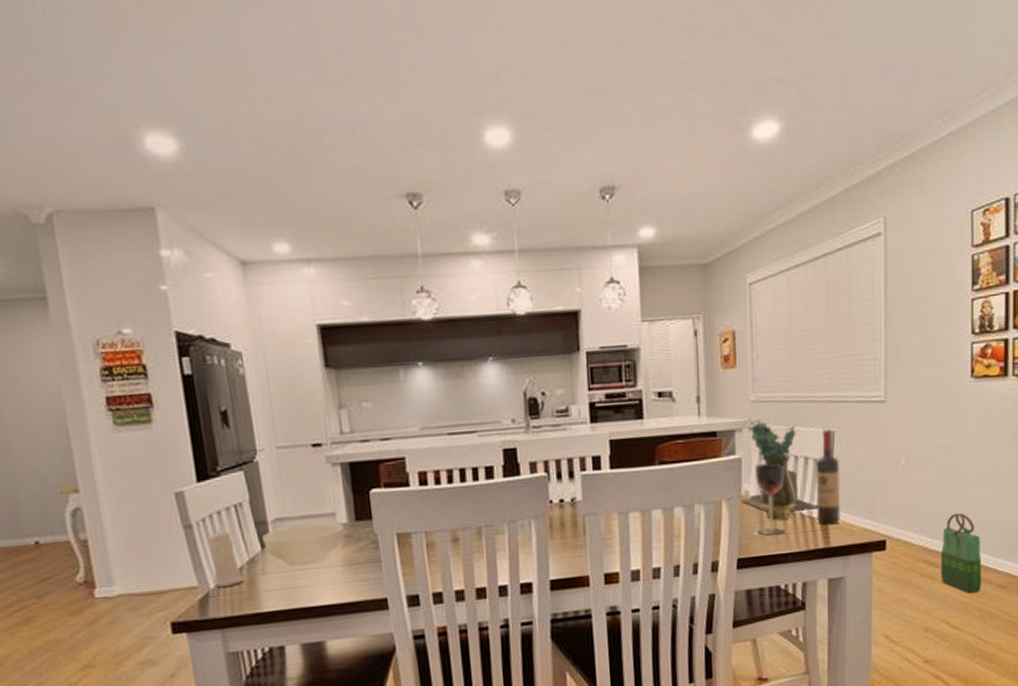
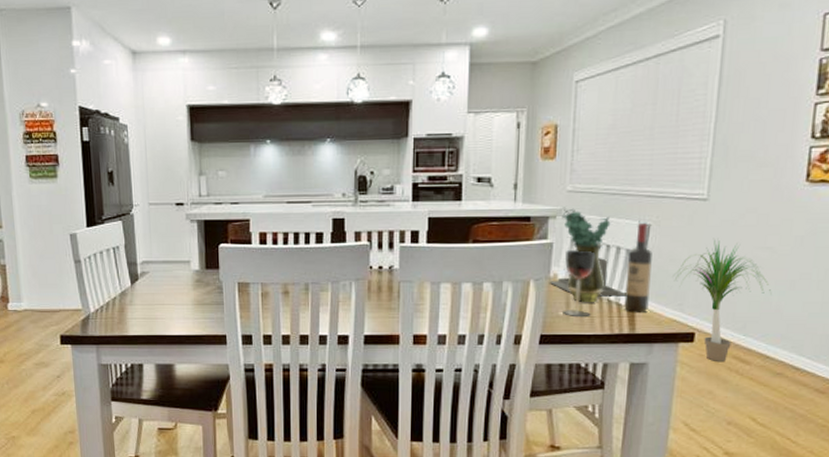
candle: present [208,528,244,588] -> none [92,265,116,312]
bowl: present [262,522,344,565] -> none [132,268,195,300]
potted plant: none [860,441,952,568] -> present [673,239,772,363]
tote bag: present [940,512,982,593] -> none [750,314,800,393]

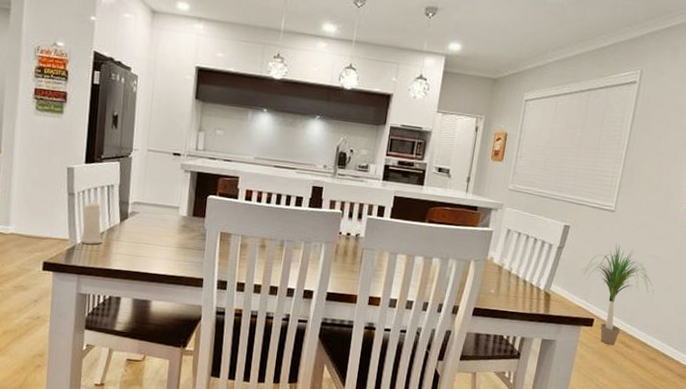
candle: none [92,265,116,312] -> present [80,200,103,245]
napkin holder: present [549,258,626,297] -> none [486,248,546,283]
vase: present [562,207,611,302] -> none [500,202,540,285]
wineglass: present [563,250,596,318] -> none [494,239,526,296]
wine bottle: present [624,222,653,312] -> none [542,223,569,298]

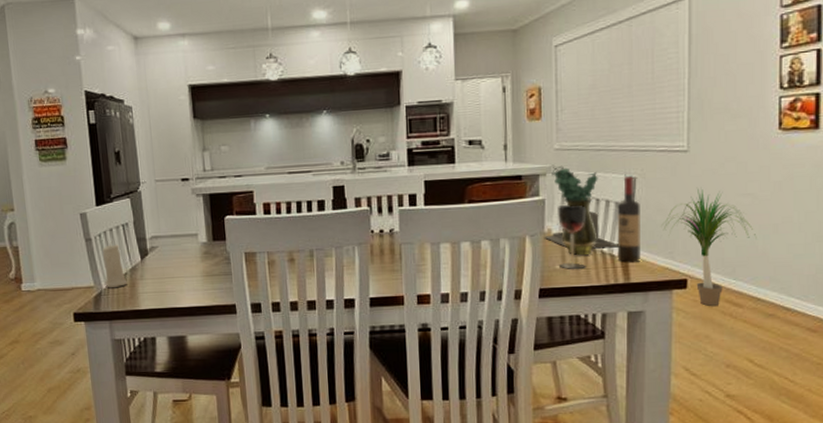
napkin holder: none [486,248,546,283] -> present [544,211,619,249]
wineglass: none [494,239,526,296] -> present [558,205,587,270]
vase: none [500,202,540,285] -> present [551,164,598,255]
wine bottle: none [542,223,569,298] -> present [617,175,641,262]

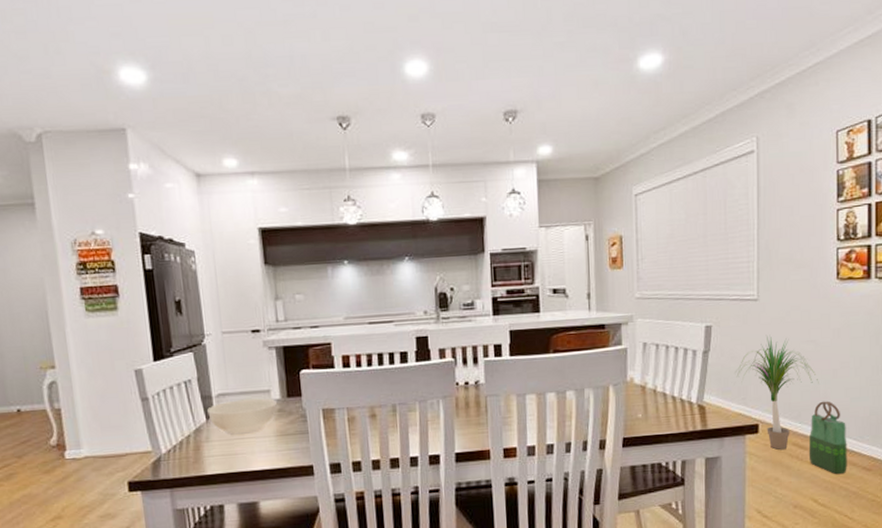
candle: present [103,242,127,288] -> none [162,401,191,453]
bowl: none [142,241,203,274] -> present [207,398,277,435]
napkin holder: present [544,211,619,249] -> none [626,360,696,397]
vase: present [551,164,598,255] -> none [633,313,677,403]
wineglass: present [558,205,587,270] -> none [639,353,667,419]
wine bottle: present [617,175,641,262] -> none [694,324,717,409]
tote bag: none [744,257,789,334] -> present [808,401,847,474]

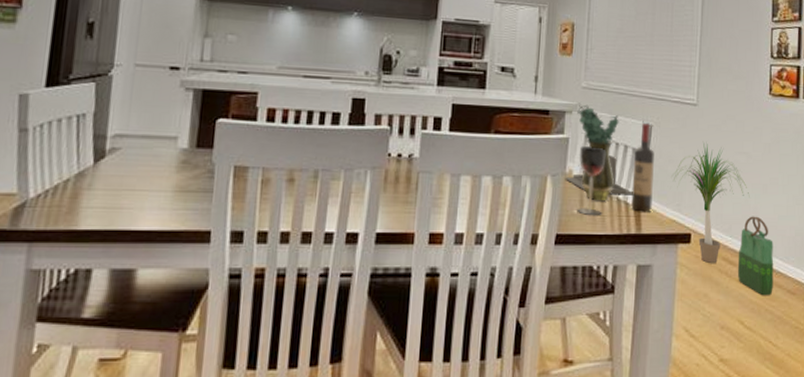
bowl: present [207,398,277,435] -> none [97,144,182,185]
napkin holder: none [626,360,696,397] -> present [565,155,633,196]
vase: none [633,313,677,403] -> present [577,102,619,200]
wineglass: none [639,353,667,419] -> present [577,146,607,216]
wine bottle: none [694,324,717,409] -> present [631,122,654,212]

